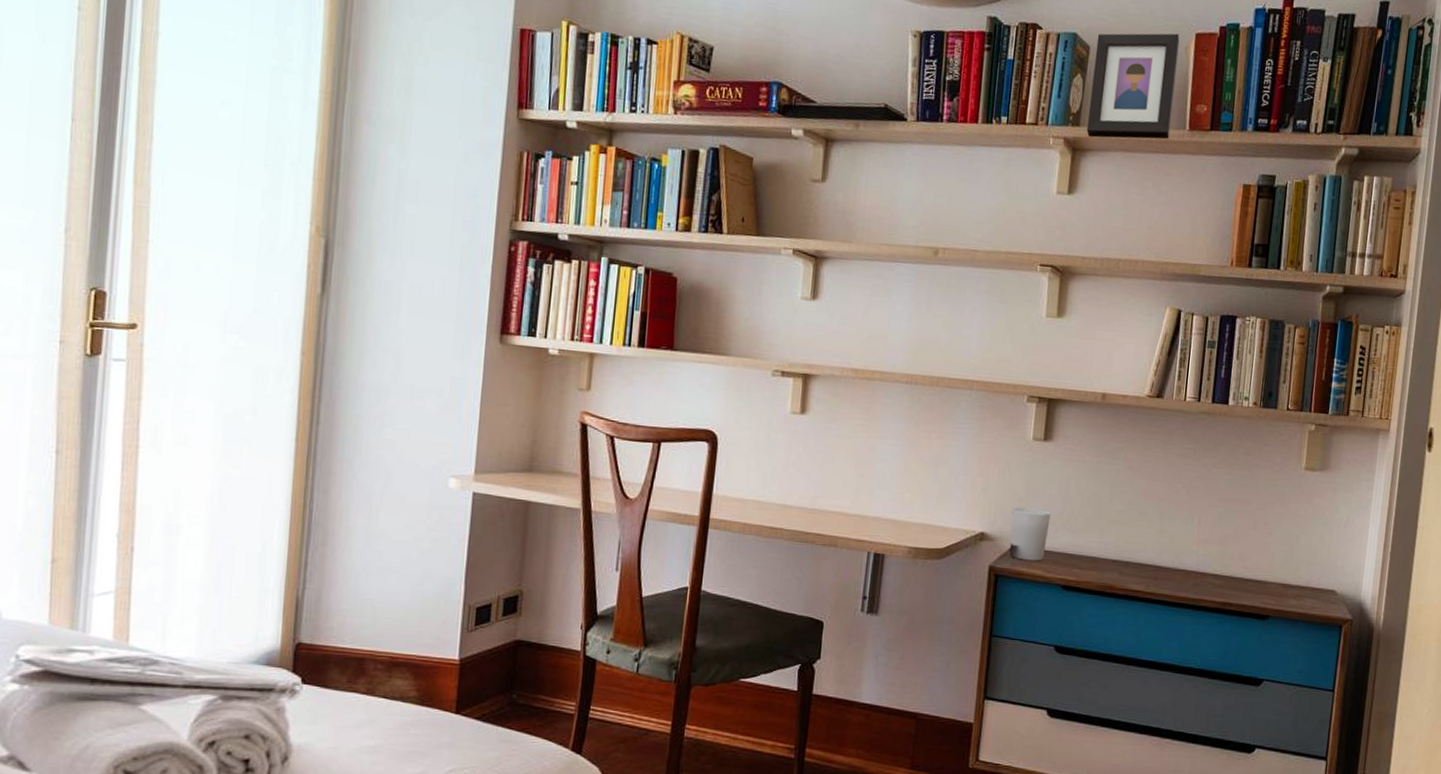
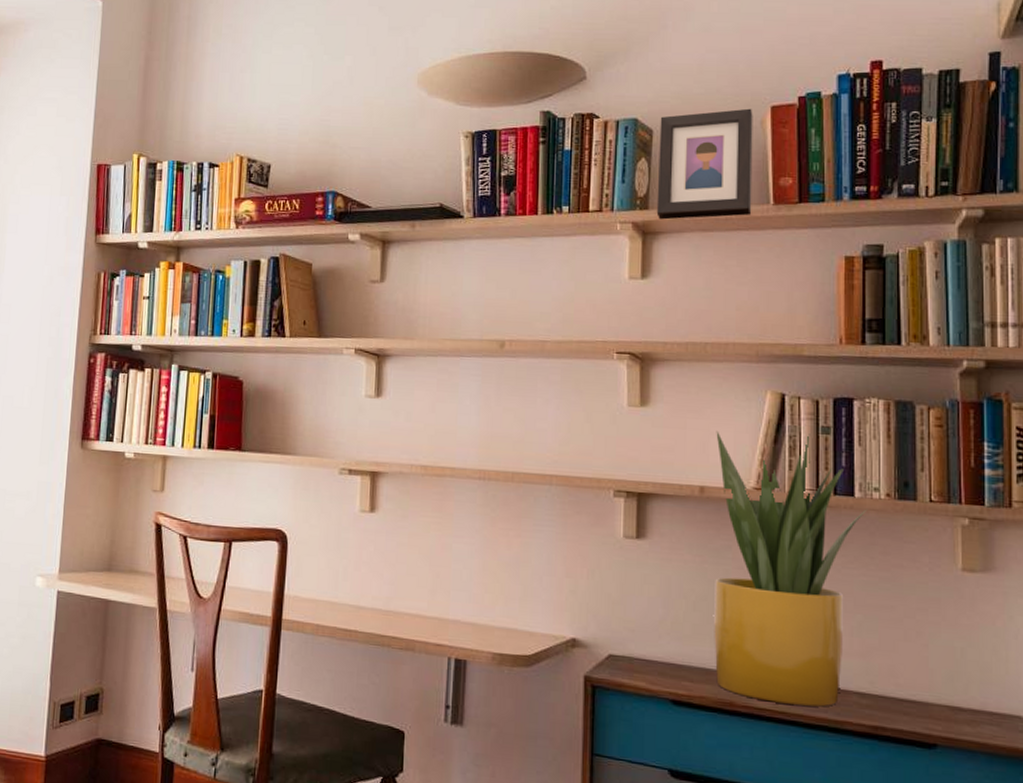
candle holder: present [1009,507,1051,562] -> none [605,611,651,672]
planter: none [1101,342,1237,588] -> present [714,430,866,707]

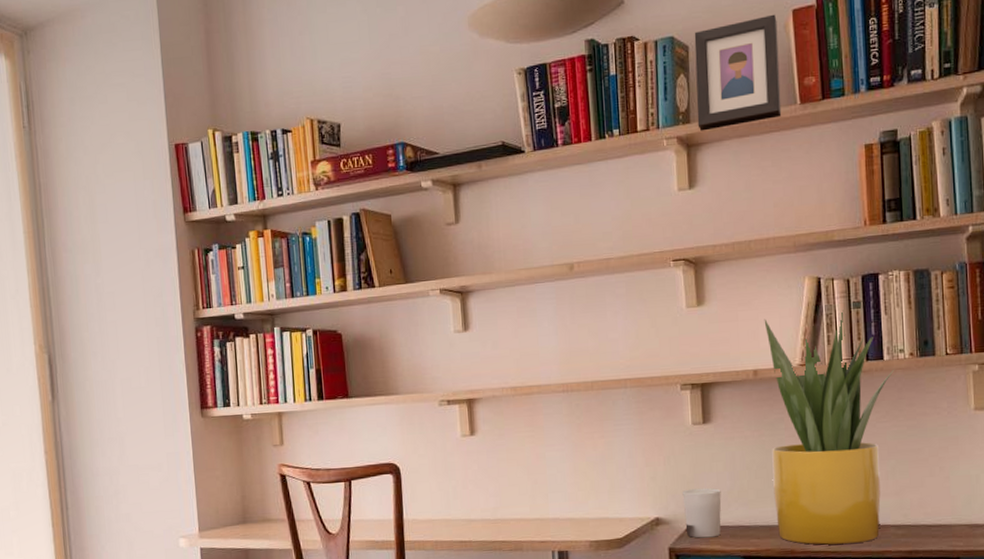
candle holder: none [605,611,651,672] -> present [682,488,722,538]

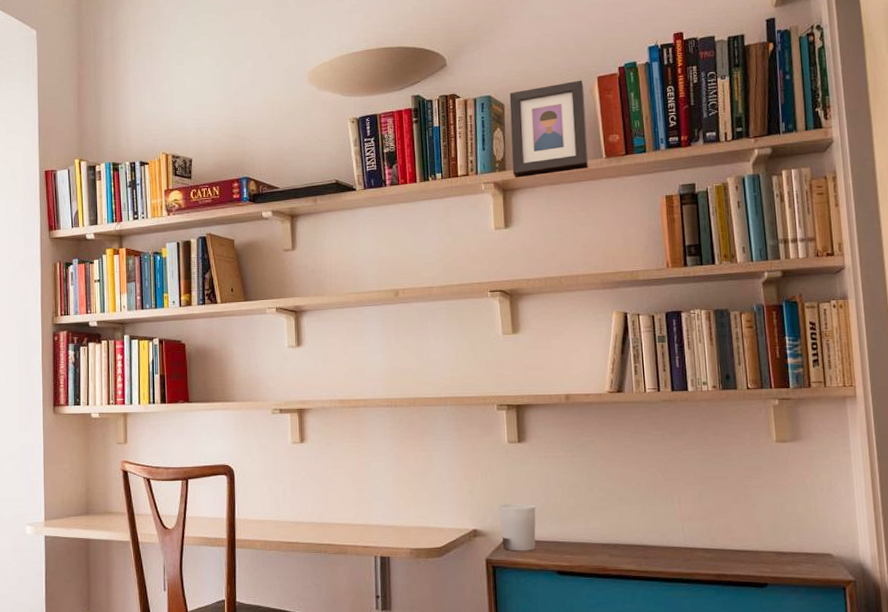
planter: present [764,310,894,545] -> none [575,343,698,565]

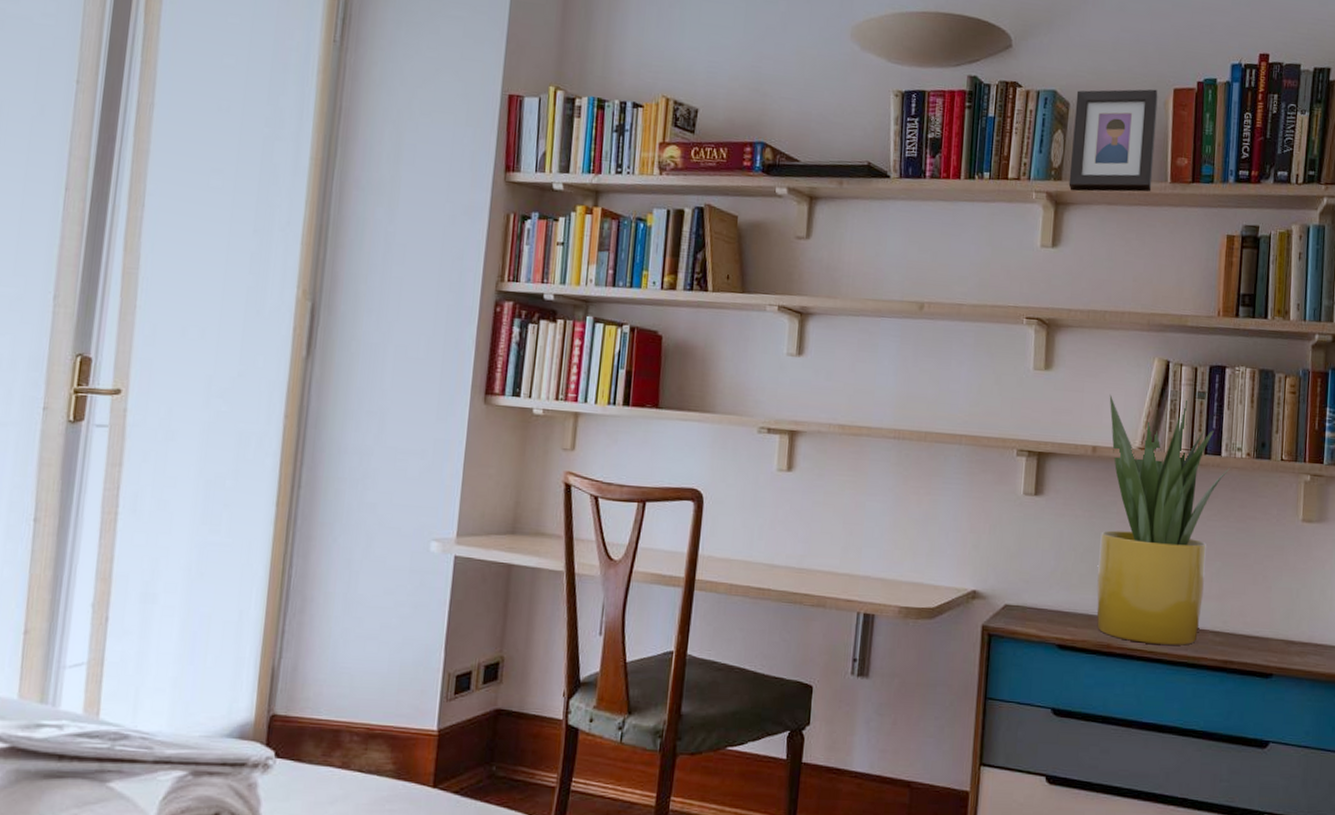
candle holder: present [499,503,536,551] -> none [1002,563,1044,620]
planter: none [575,343,698,565] -> present [1096,394,1230,646]

